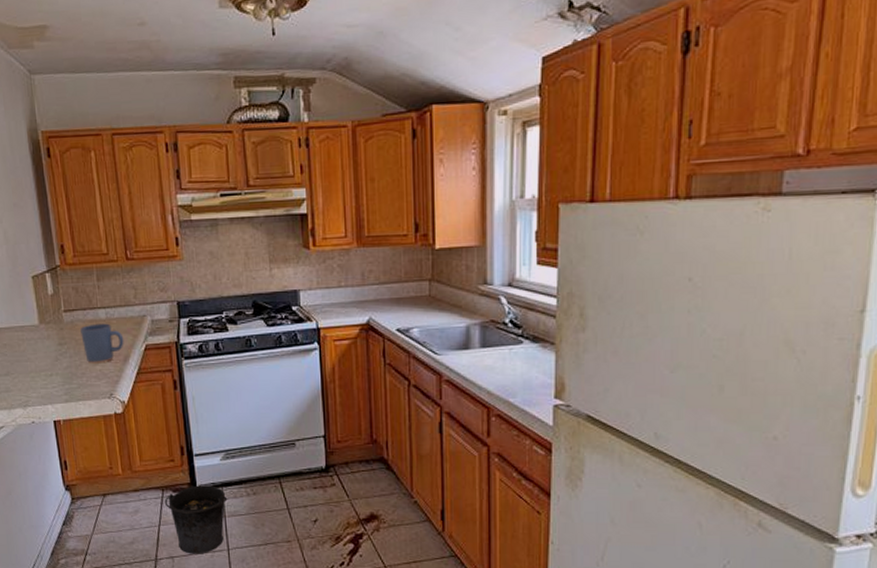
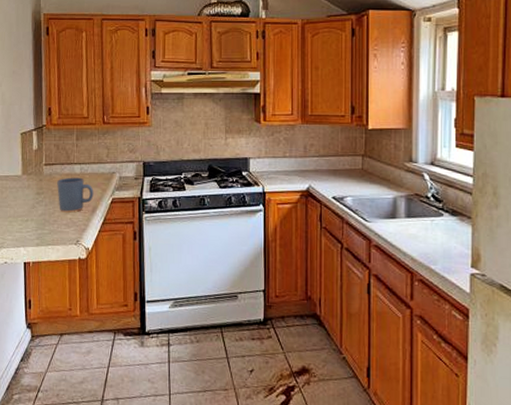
bucket: present [164,485,228,554] -> none [115,330,173,397]

